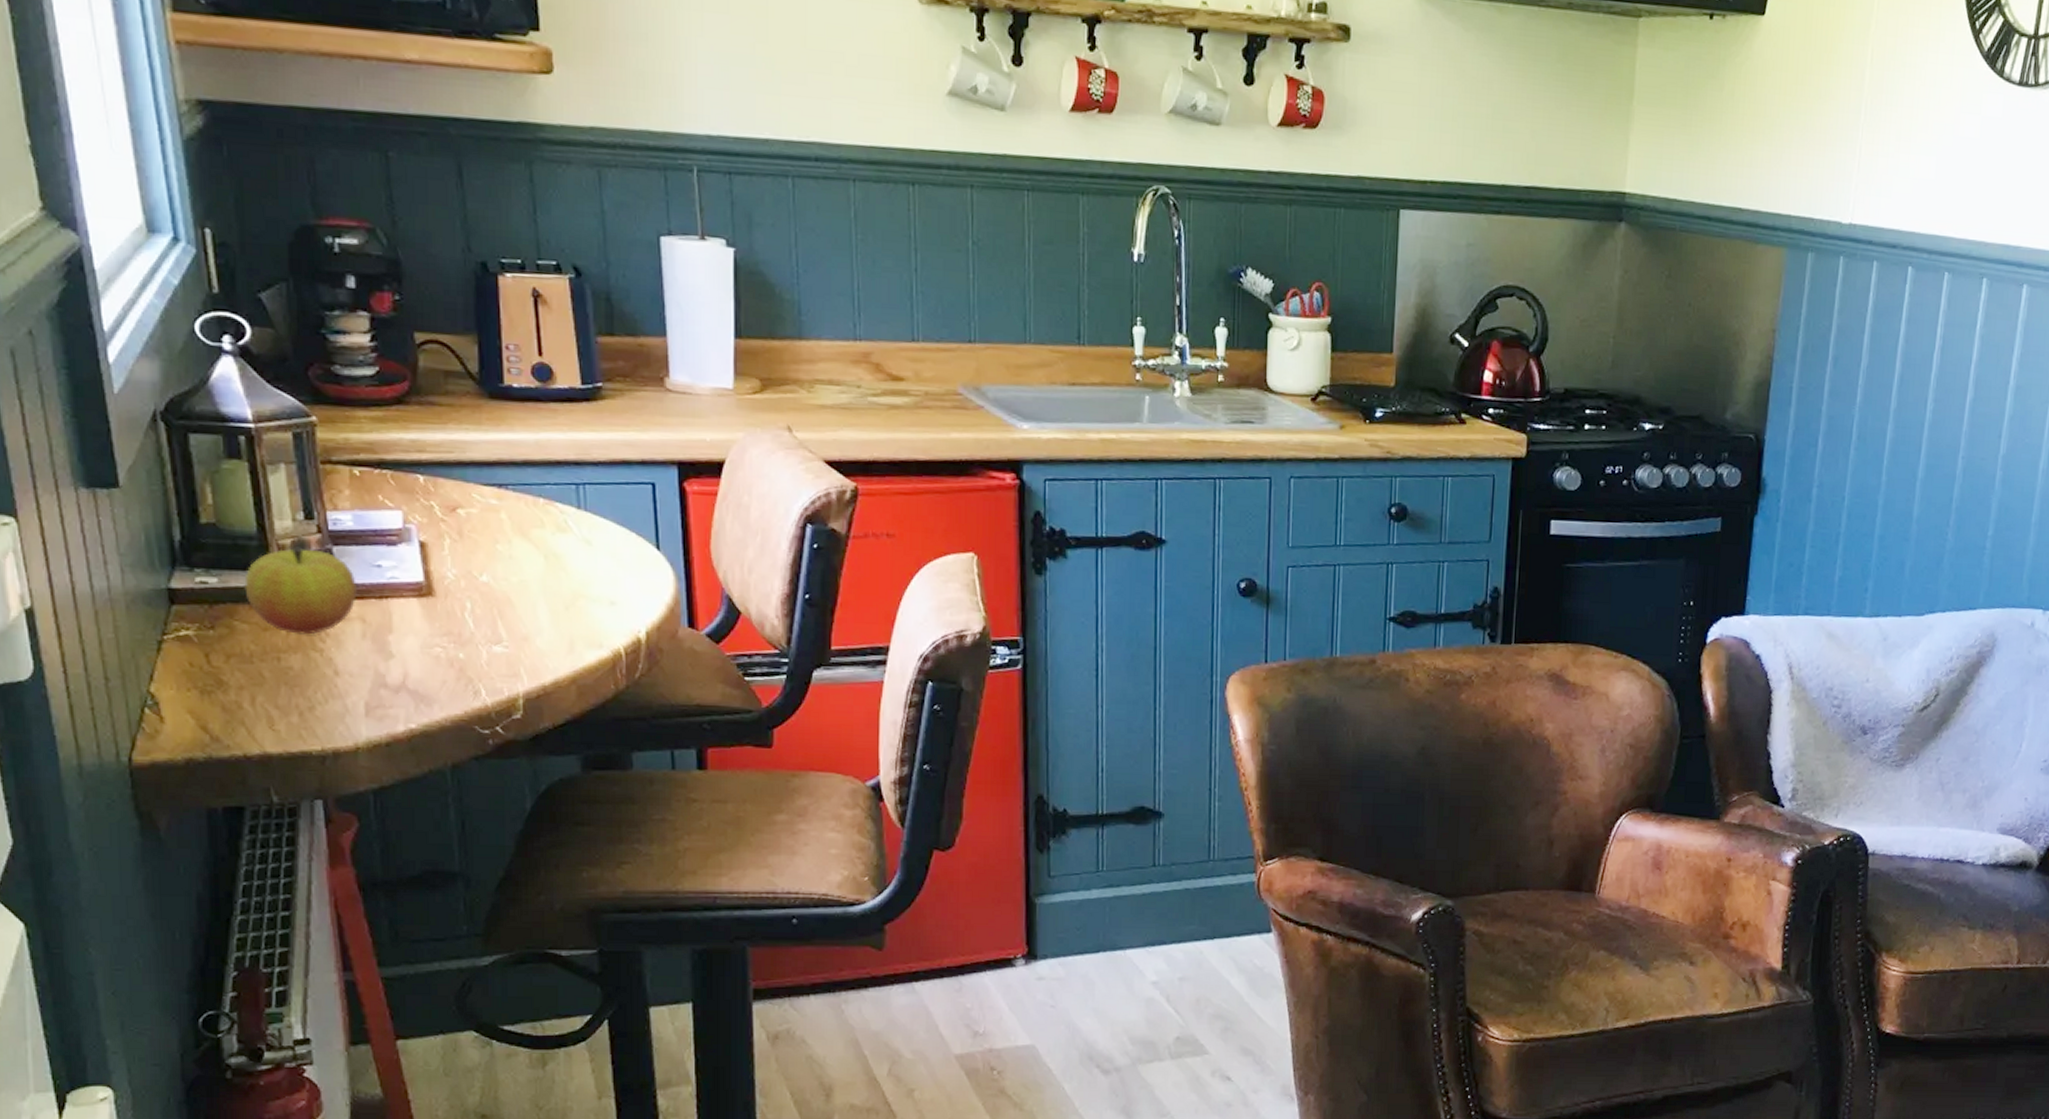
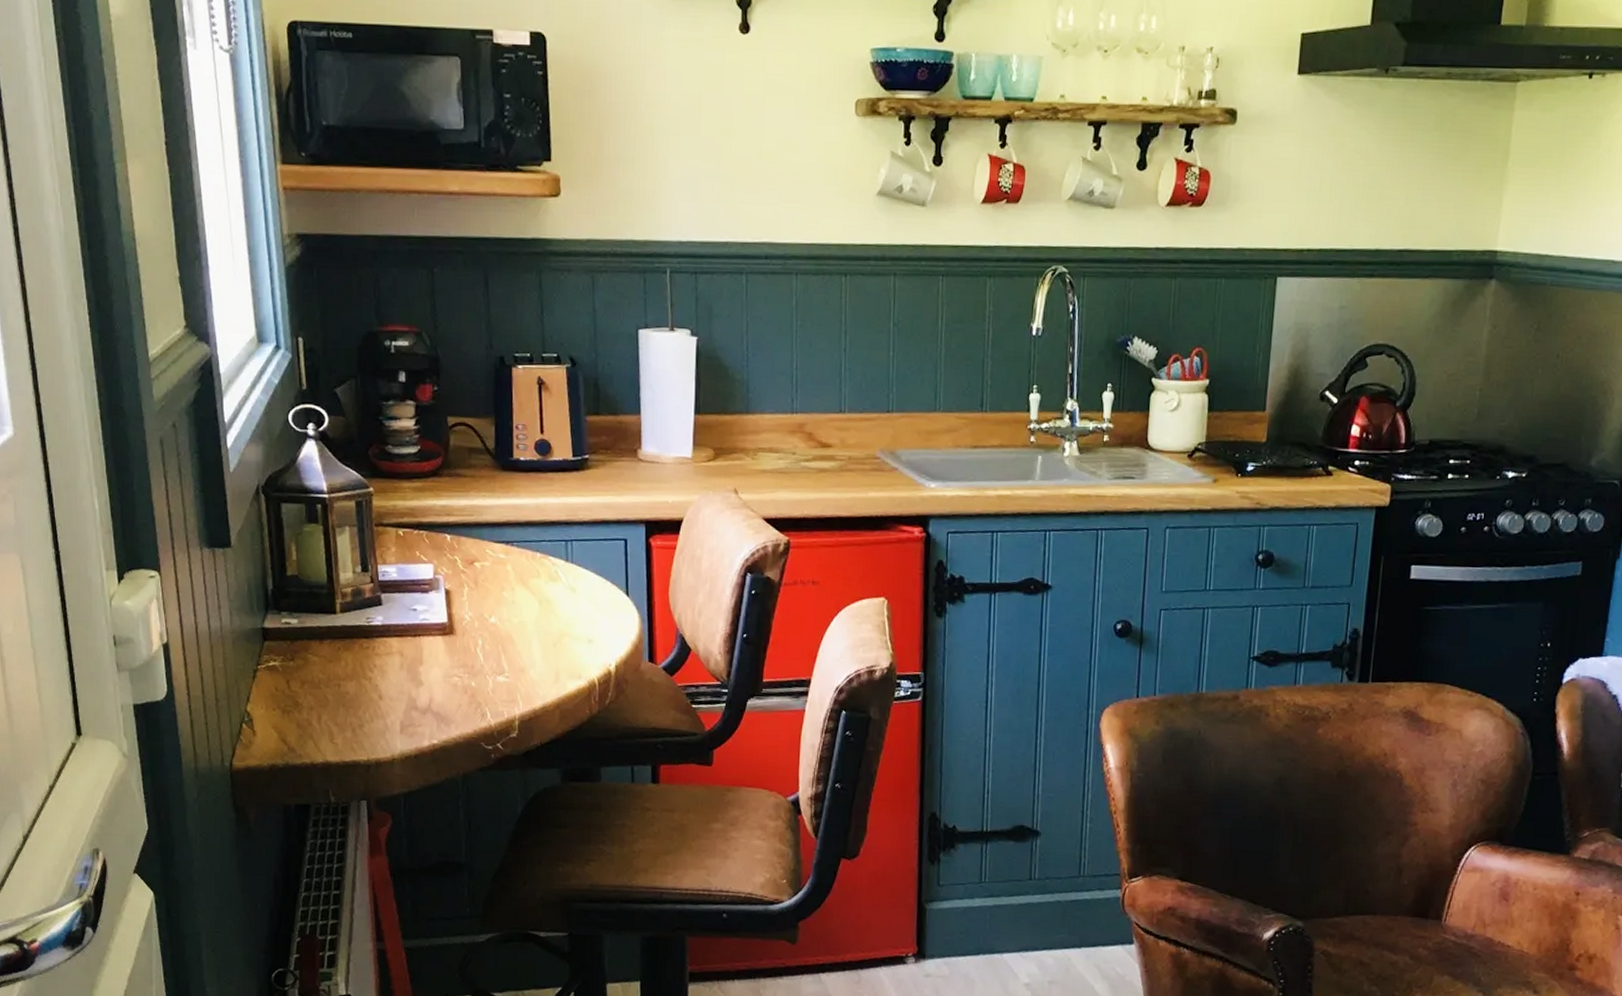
apple: present [244,547,357,635] -> none [316,594,398,666]

